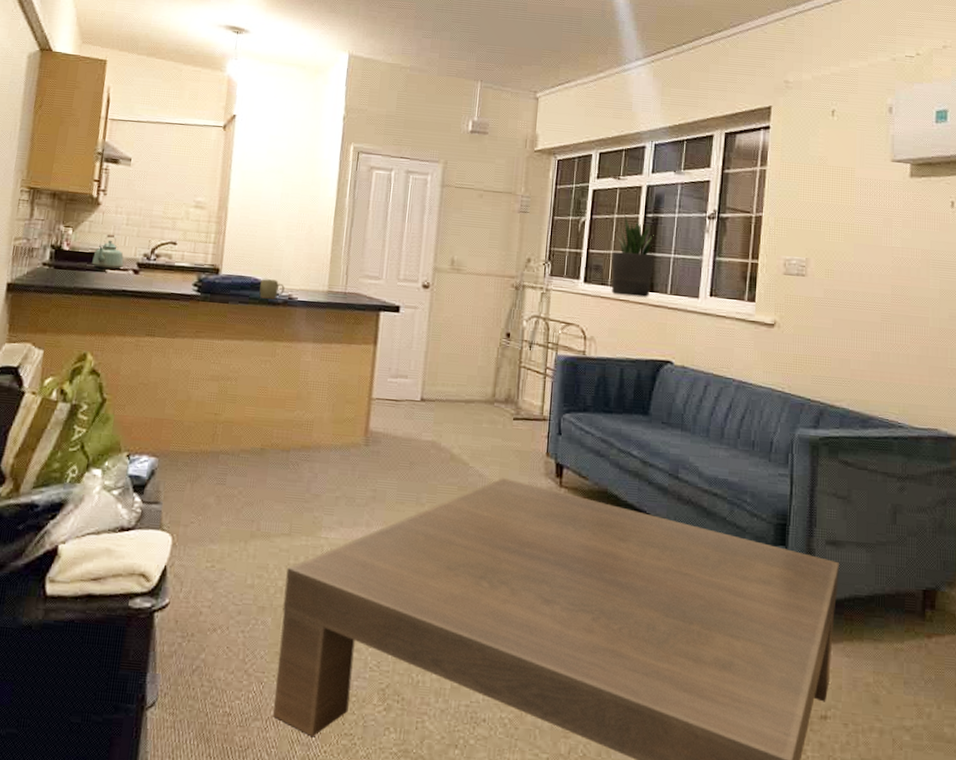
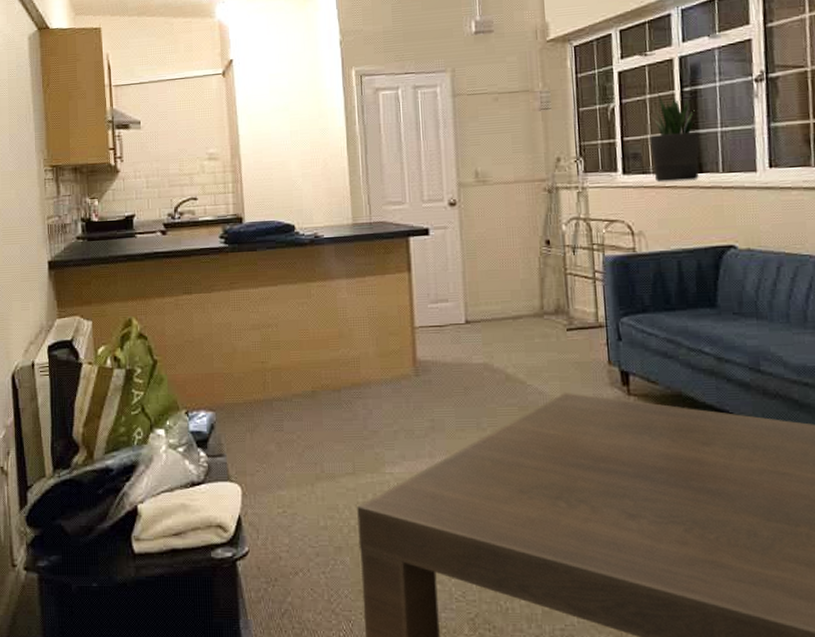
kettle: present [92,234,124,270] -> none [121,199,151,234]
mug: present [259,279,285,299] -> none [284,220,309,241]

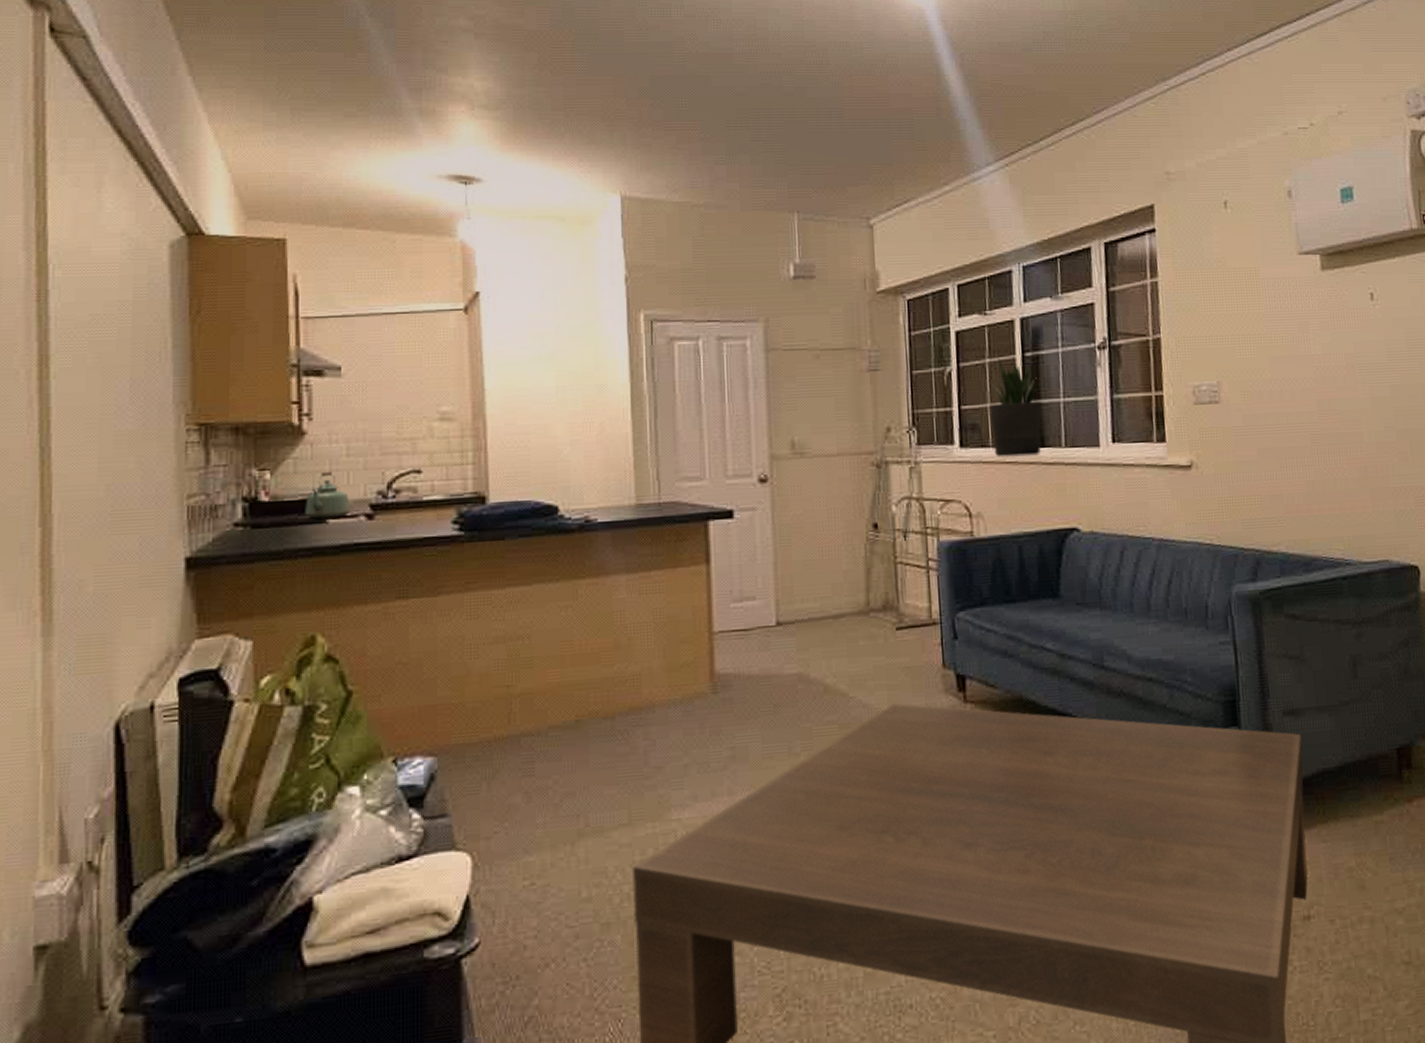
kettle: none [121,199,151,234] -> present [305,471,351,519]

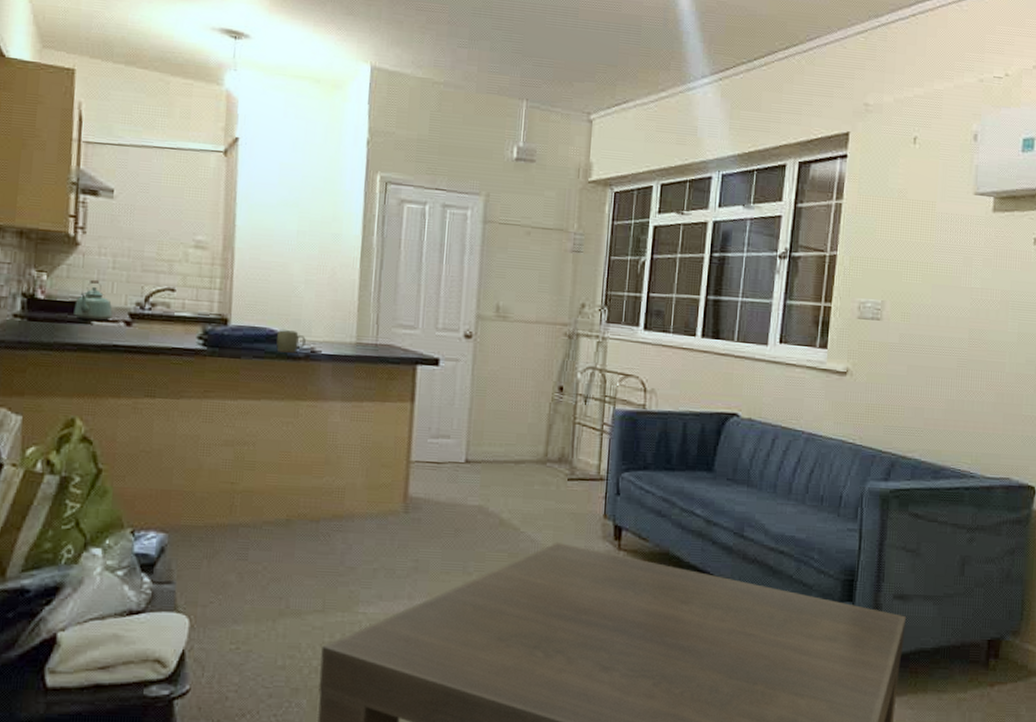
mug: none [544,500,578,527] -> present [276,330,306,353]
planter: present [989,357,1043,458] -> none [674,254,723,346]

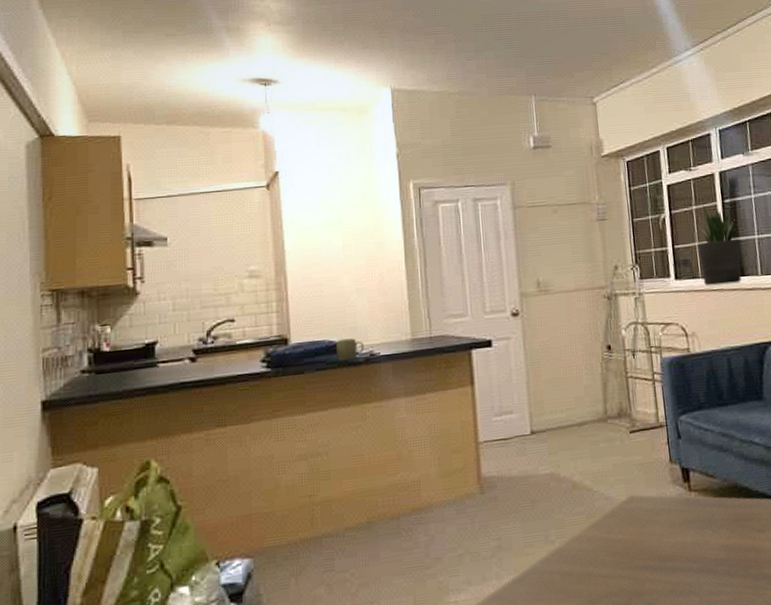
kettle: present [73,279,113,321] -> none [140,323,177,364]
planter: none [674,254,723,346] -> present [697,204,742,287]

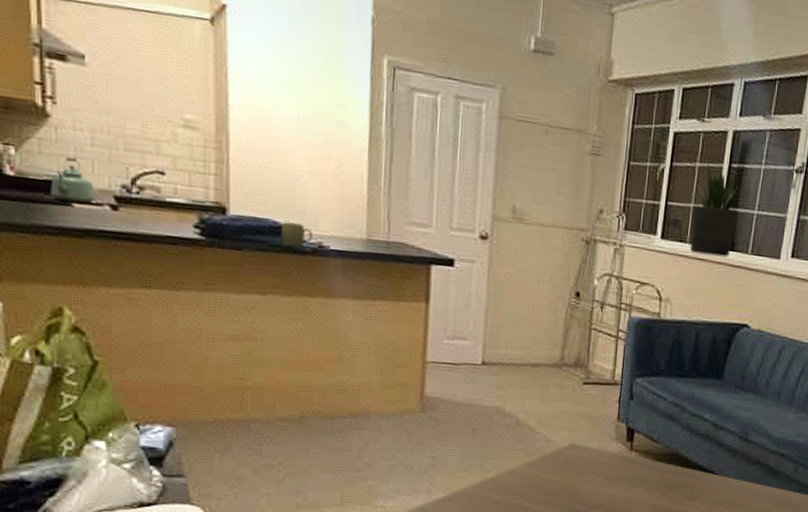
kettle: none [140,323,177,364] -> present [50,156,95,204]

